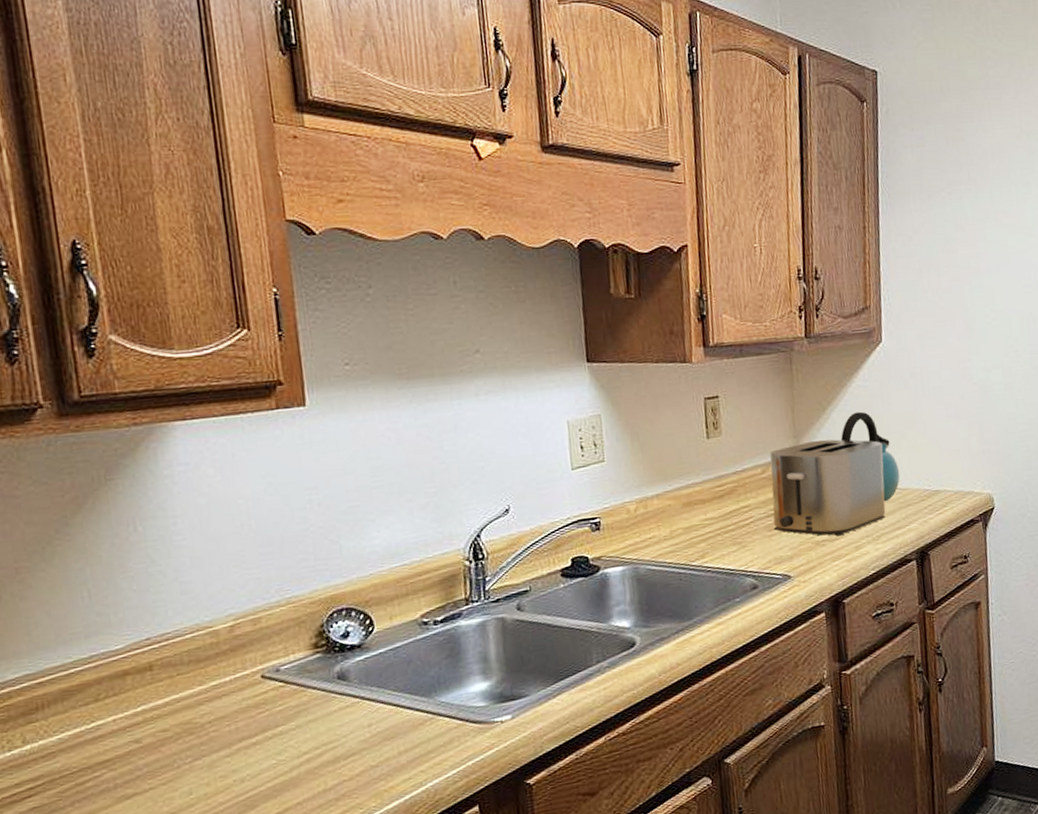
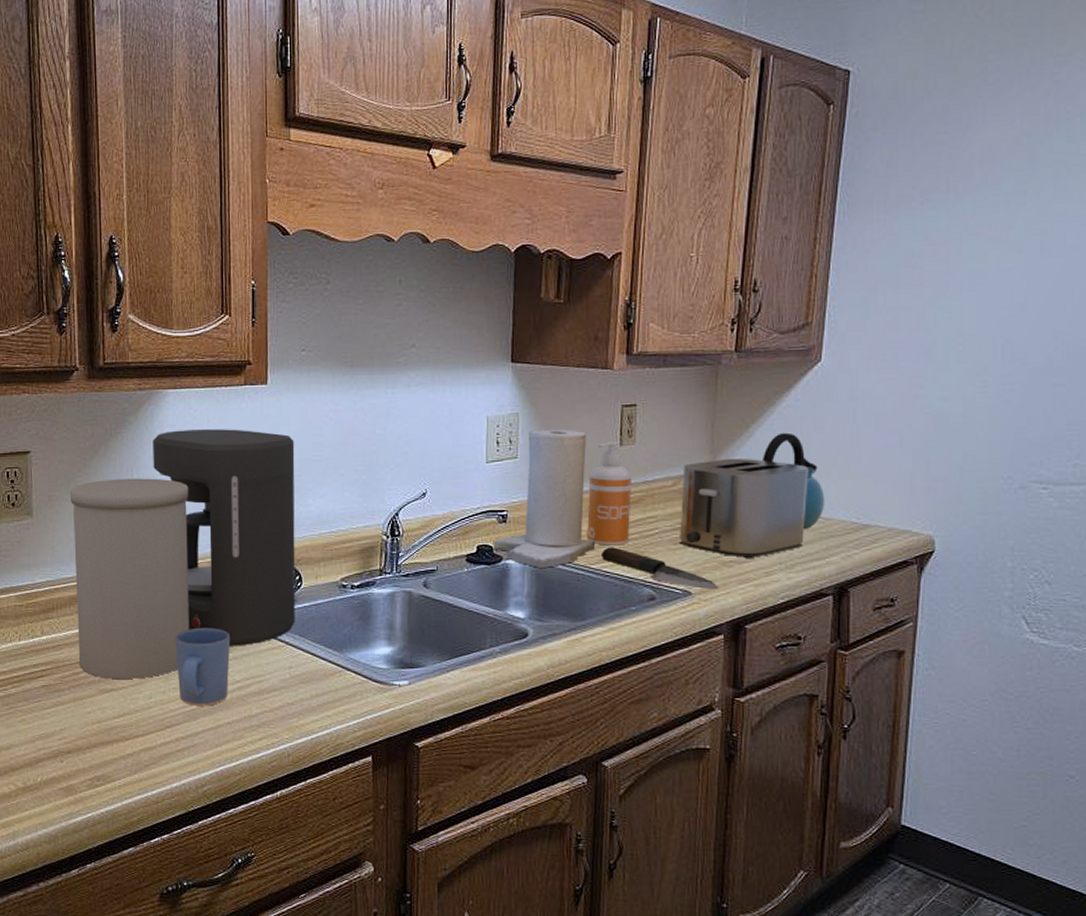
canister: none [47,528,235,783] -> present [70,478,190,679]
coffee maker: none [159,460,371,714] -> present [153,429,296,646]
mug: none [216,695,294,793] -> present [175,627,231,706]
paper towel: none [588,427,694,574] -> present [493,430,596,569]
soap dispenser: none [679,435,726,541] -> present [587,441,631,545]
kitchen knife: none [699,541,816,572] -> present [600,547,719,590]

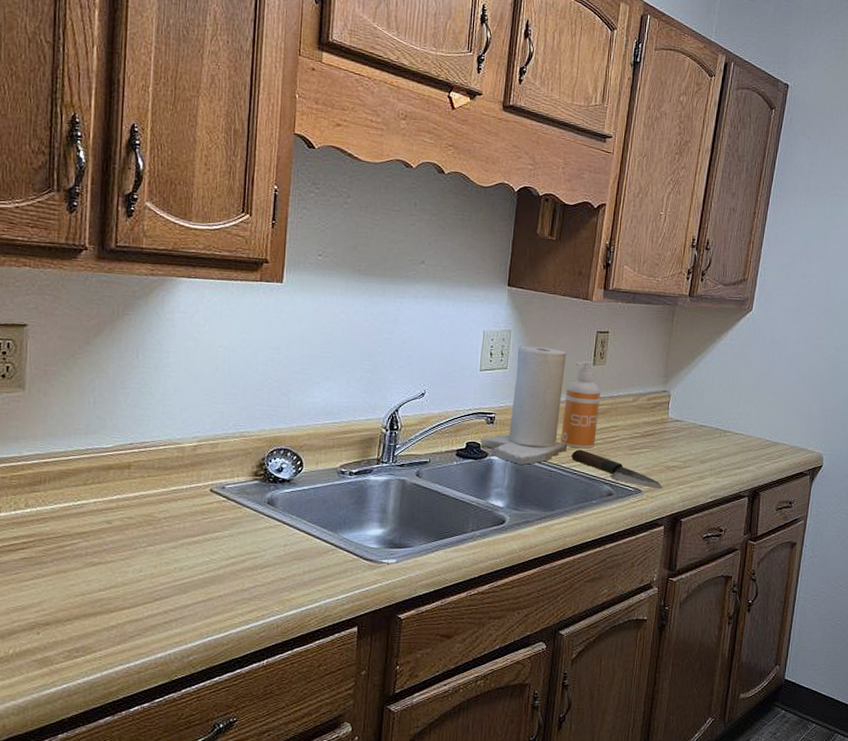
canister: present [70,478,190,679] -> none [66,358,197,553]
coffee maker: present [153,429,296,646] -> none [160,317,305,524]
mug: present [175,627,231,706] -> none [170,505,228,580]
toaster: present [679,458,808,559] -> none [634,382,737,465]
kettle: present [763,432,825,530] -> none [704,365,748,444]

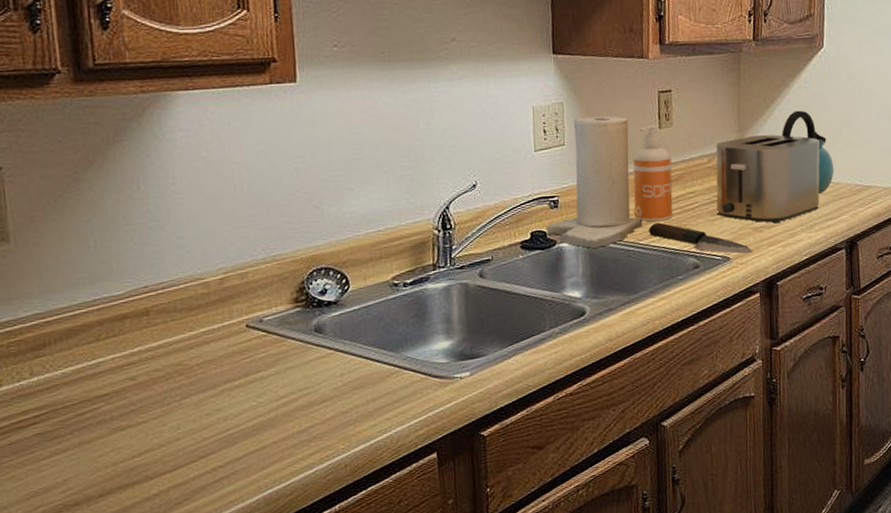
toaster: none [634,382,737,465] -> present [715,134,820,224]
kettle: none [704,365,748,444] -> present [782,110,835,194]

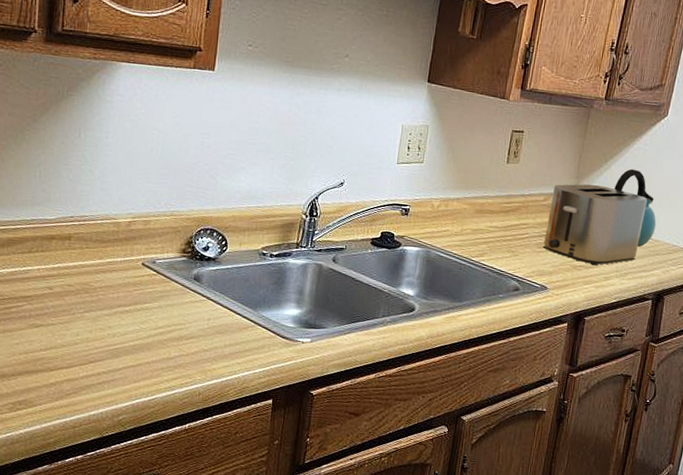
paper towel: present [546,116,643,249] -> none [394,141,481,257]
soap dispenser: present [632,125,673,222] -> none [471,158,513,244]
kitchen knife: present [648,222,753,254] -> none [480,244,569,288]

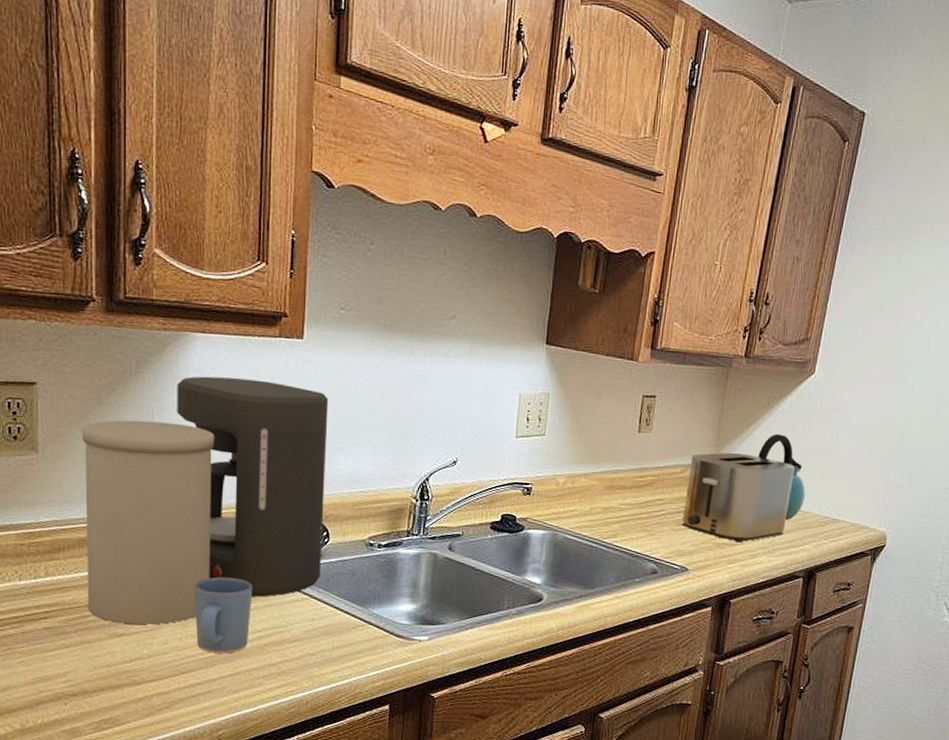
canister: none [12,136,133,318] -> present [82,420,215,625]
coffee maker: none [100,100,234,297] -> present [177,376,329,597]
mug: none [105,277,158,347] -> present [194,577,253,654]

